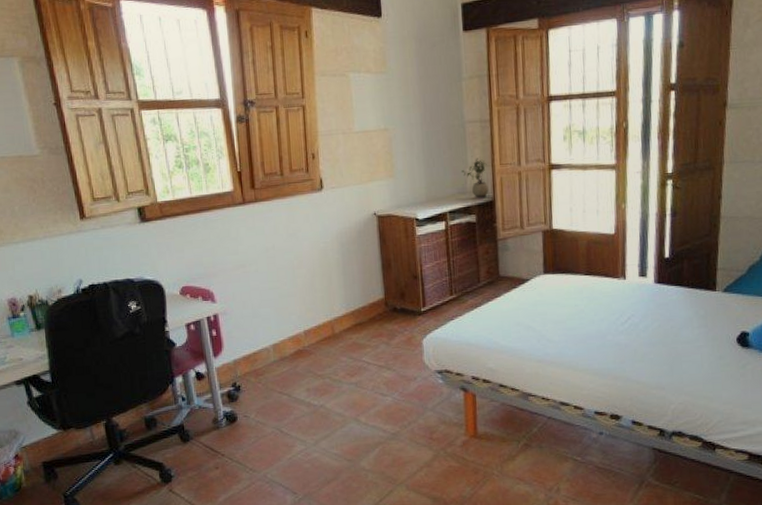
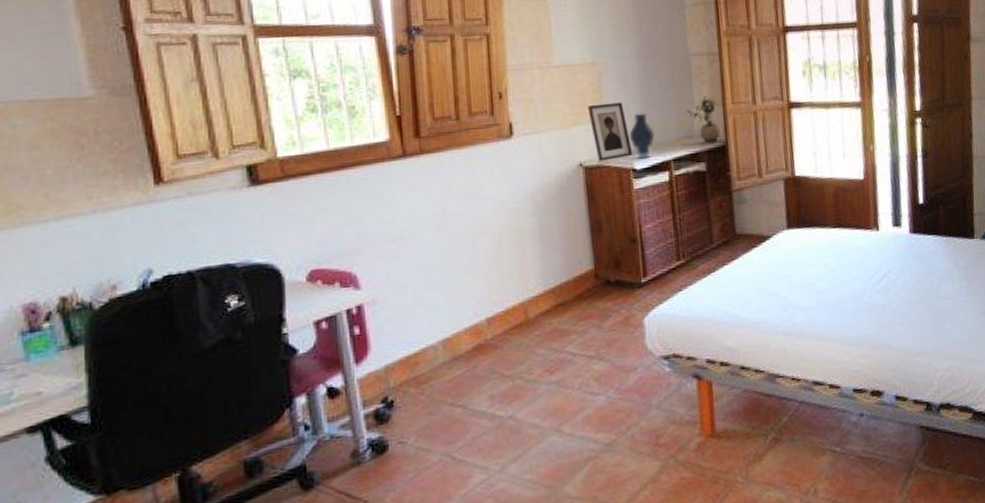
picture frame: none [380,162,417,211] -> present [587,102,634,161]
vase: none [413,172,434,210] -> present [629,113,655,159]

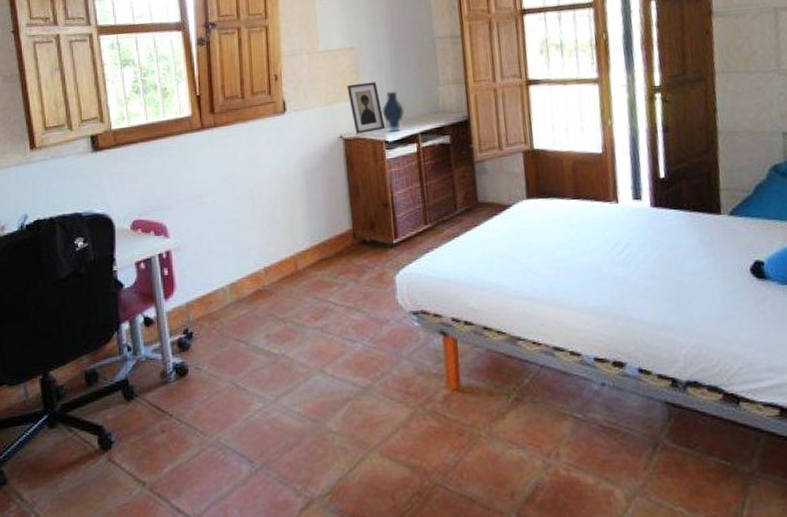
potted plant: present [686,95,720,144] -> none [432,74,463,118]

